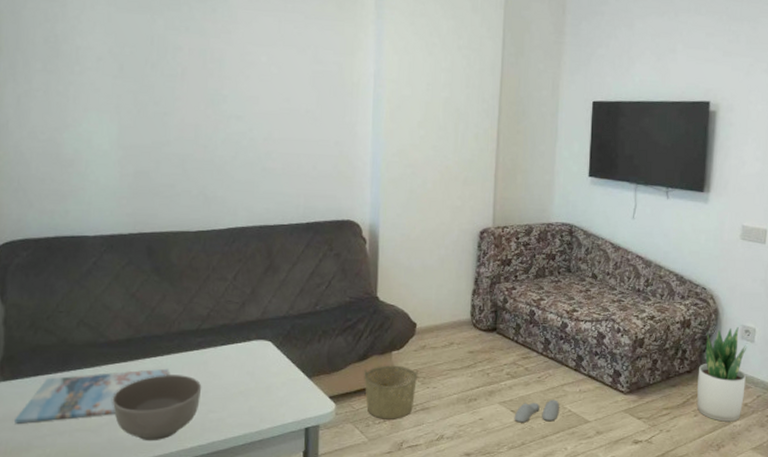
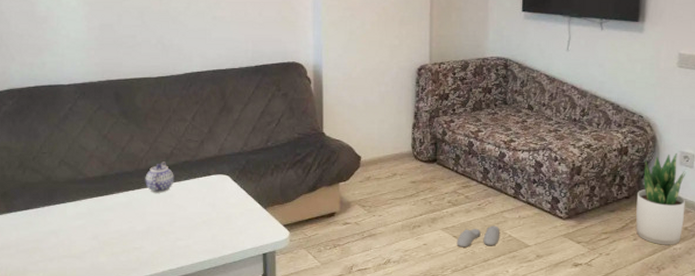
magazine: present [15,368,169,424] -> none [12,201,140,251]
bowl: present [112,375,202,442] -> none [92,207,170,266]
teapot: none [176,324,210,359] -> present [145,161,174,193]
basket: present [364,365,418,419] -> none [314,195,364,245]

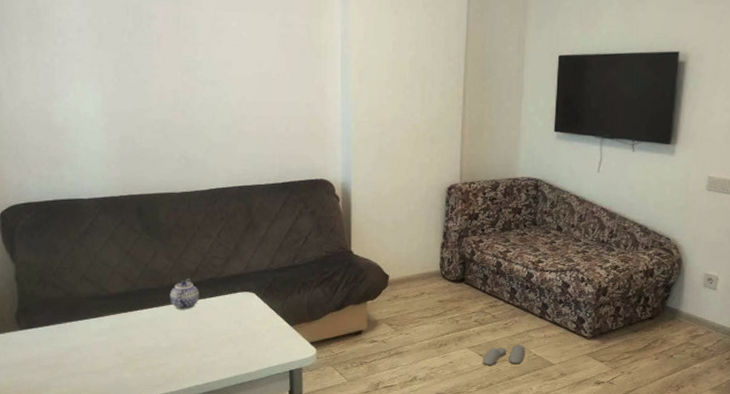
planter: present [636,153,686,245] -> none [658,276,709,364]

